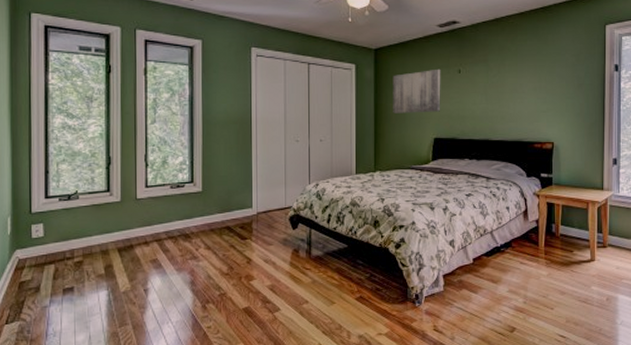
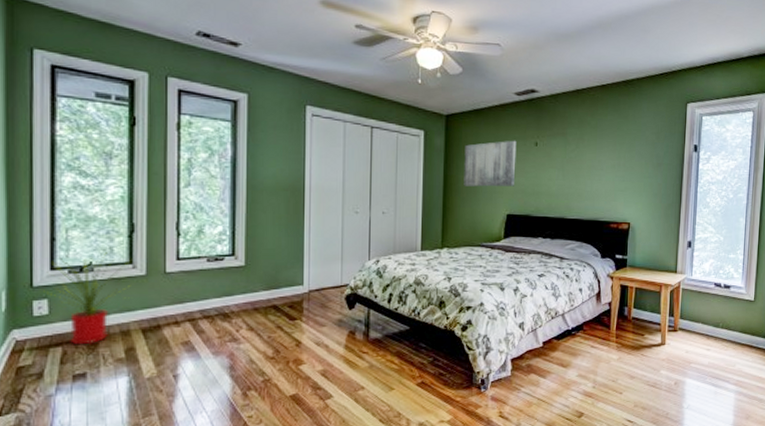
house plant: none [40,182,109,263] -> present [43,252,131,345]

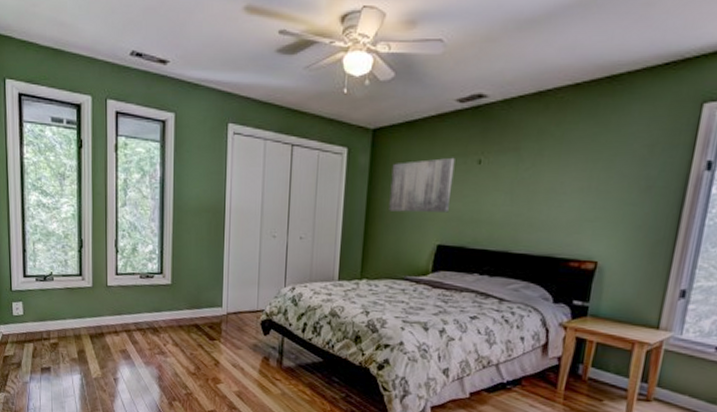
house plant: present [43,252,131,345] -> none [19,264,81,344]

